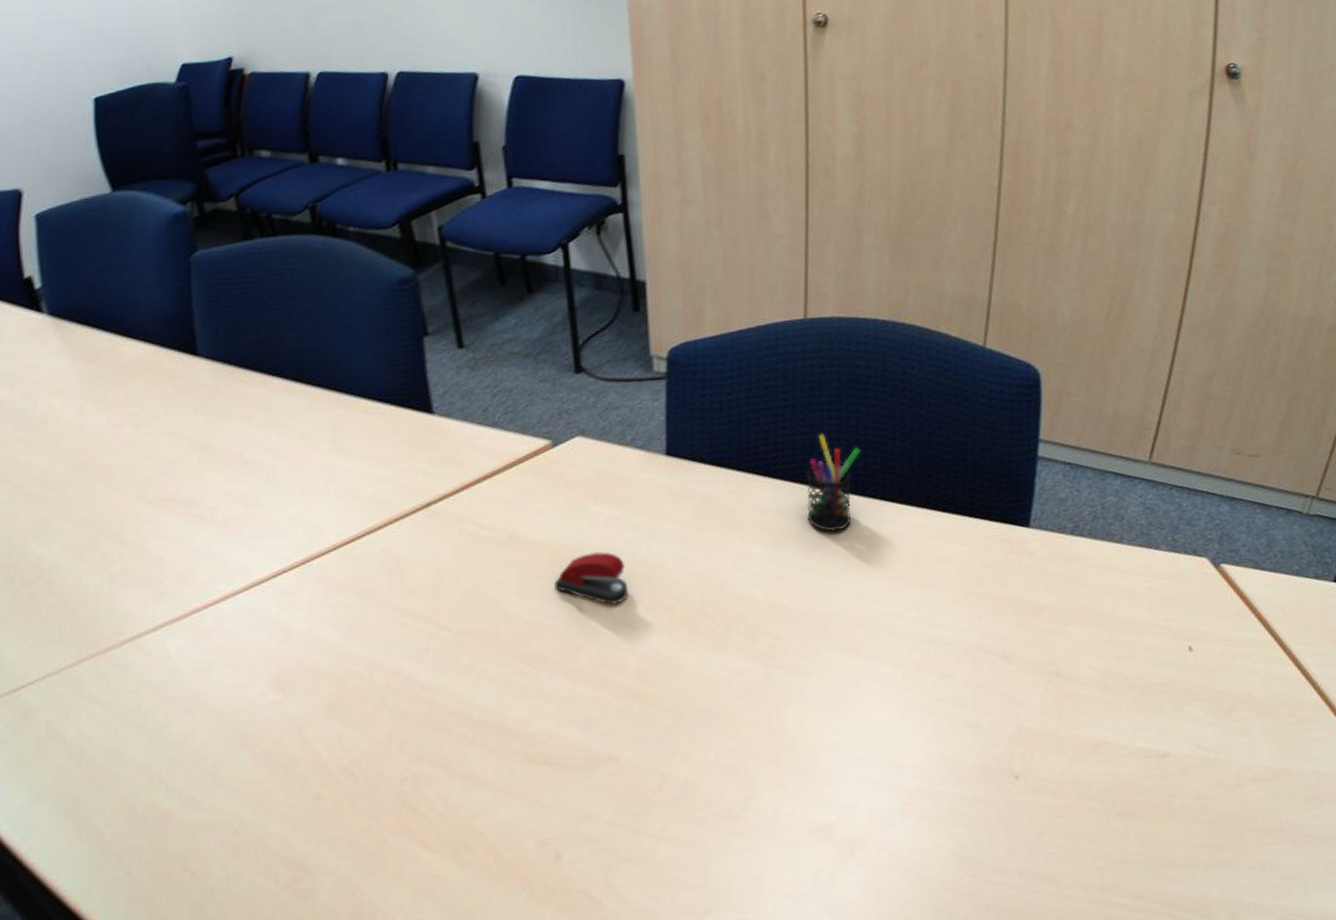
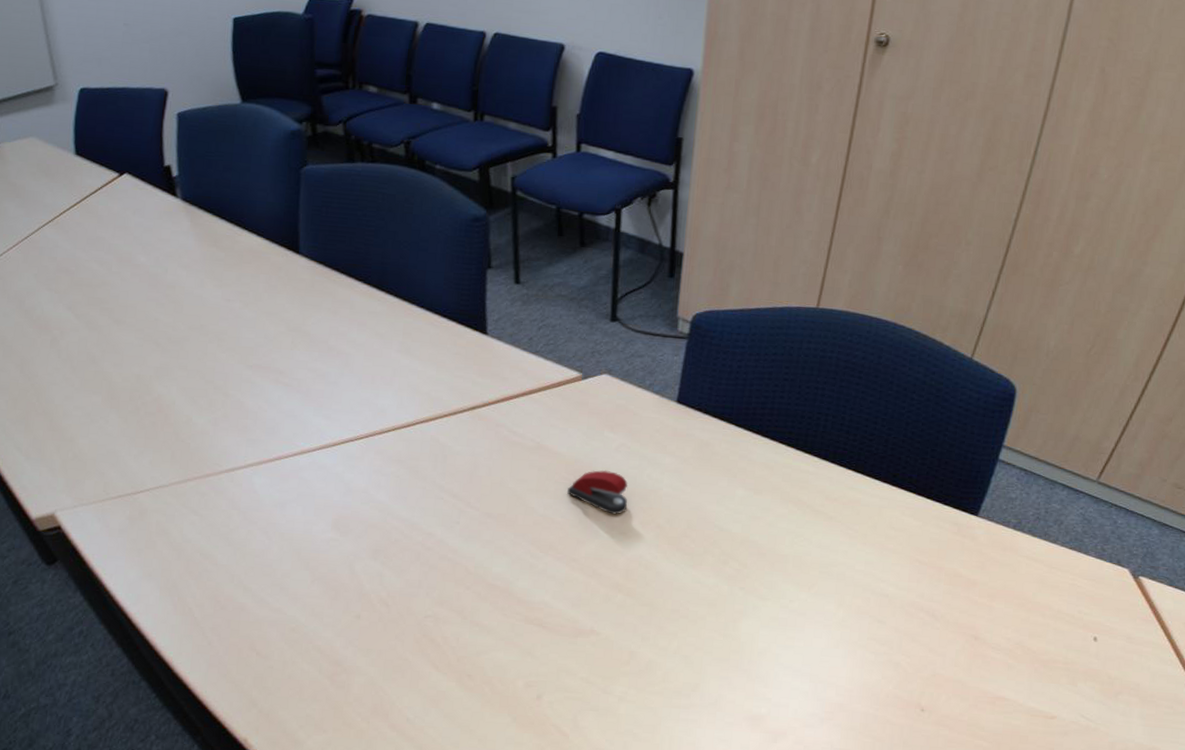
pen holder: present [806,433,862,532] -> none [788,407,845,490]

